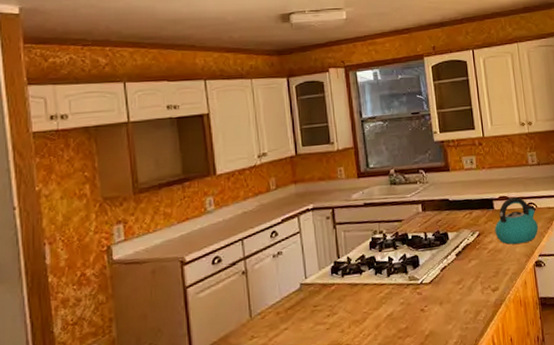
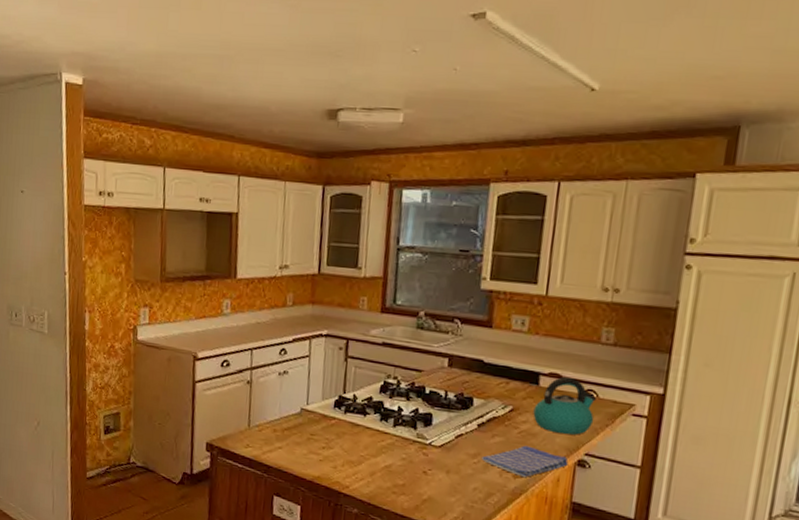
dish towel: none [464,261,529,290] -> present [480,445,568,478]

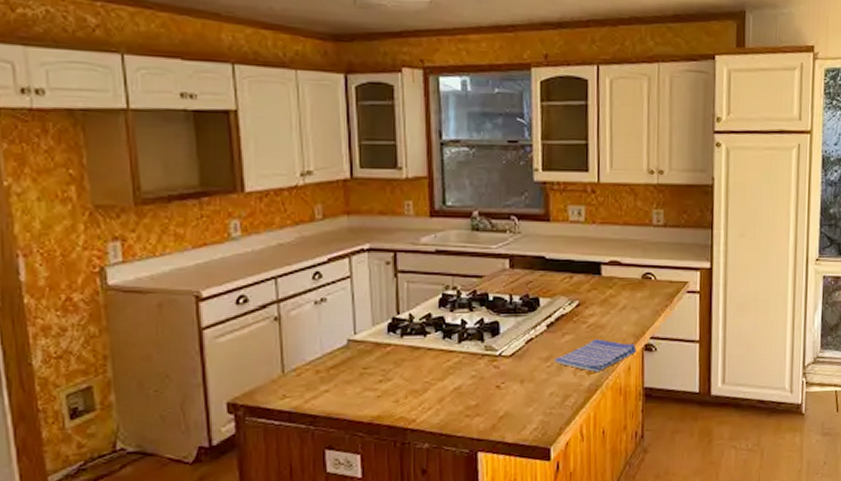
kettle: present [533,376,596,435] -> none [599,263,655,322]

